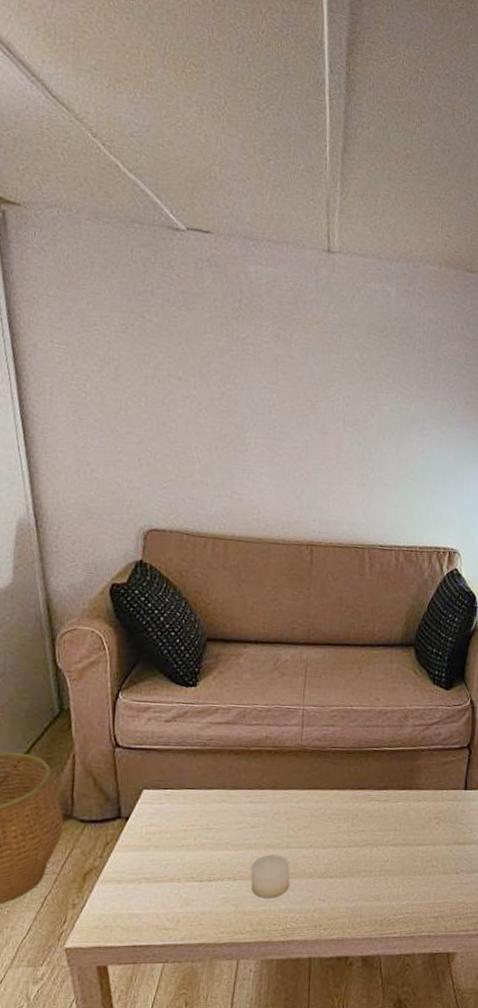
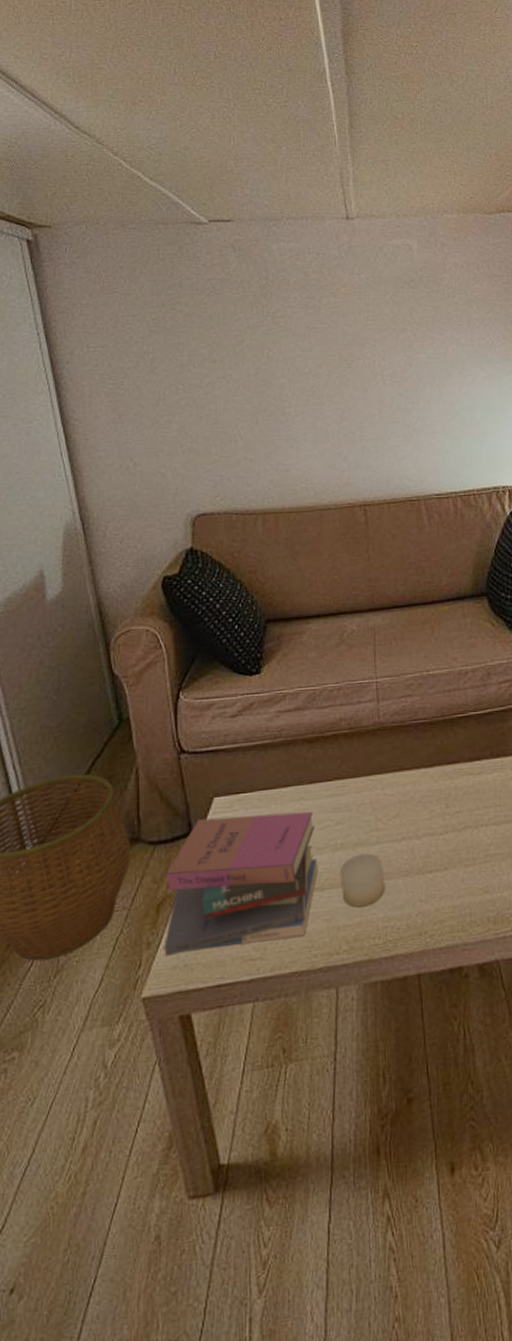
books: none [87,807,234,918] -> present [164,811,318,957]

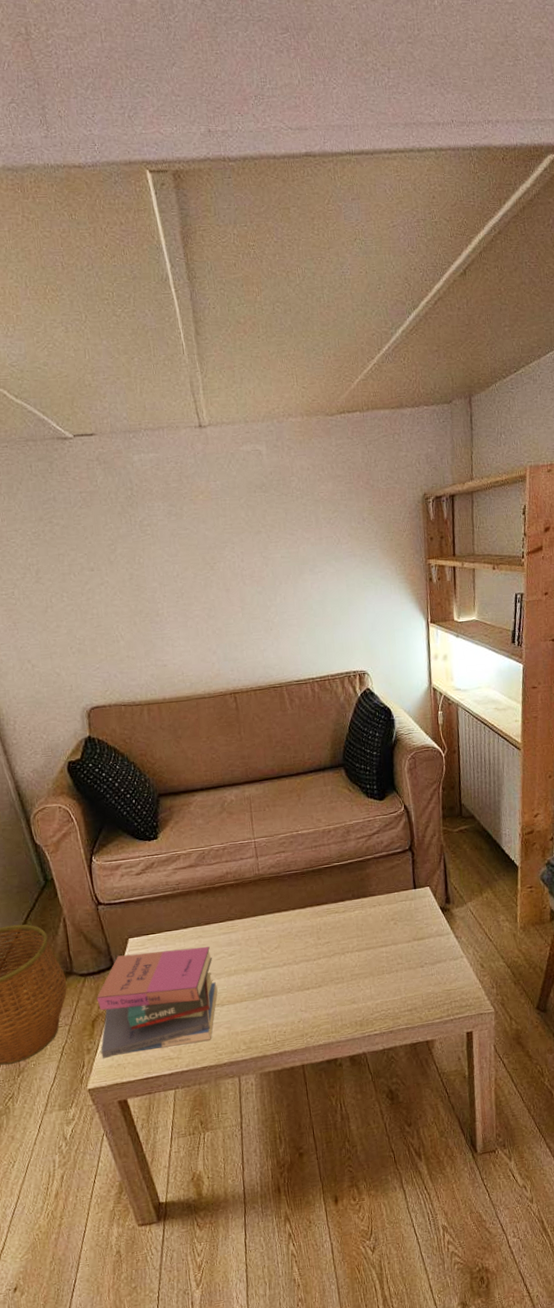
candle: present [340,853,385,908] -> none [235,976,272,1018]

